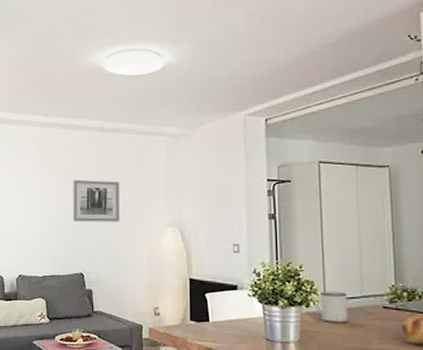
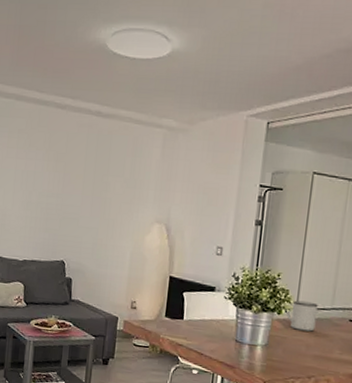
wall art: present [73,179,120,222] -> none [59,164,110,213]

